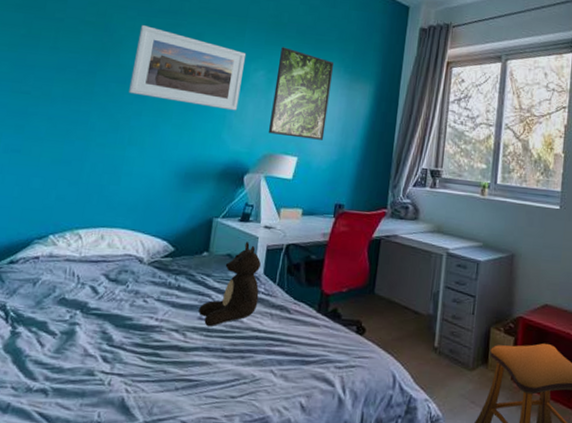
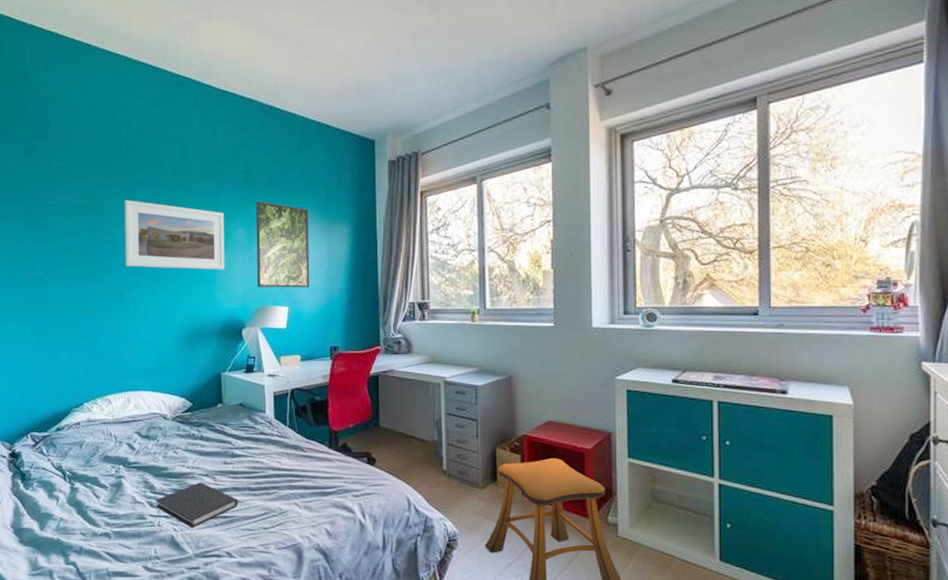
diary: none [110,338,208,391] -> present [156,482,239,529]
teddy bear: present [199,242,262,327] -> none [223,391,274,470]

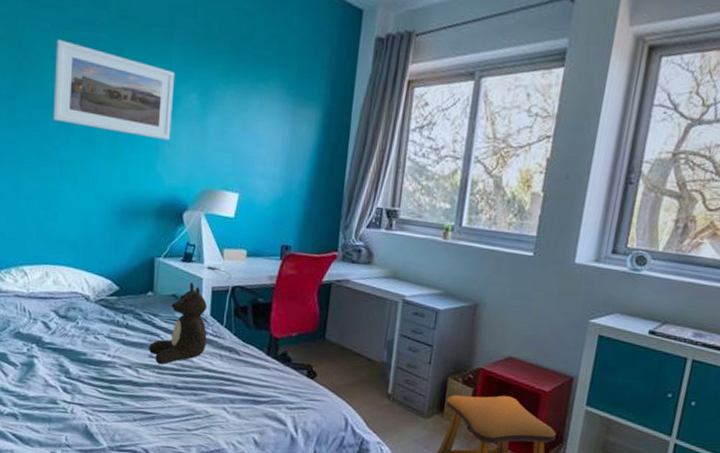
diary: present [156,482,239,529] -> none [70,373,162,420]
teddy bear: none [223,391,274,470] -> present [149,282,208,365]
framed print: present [256,201,310,288] -> none [205,64,276,175]

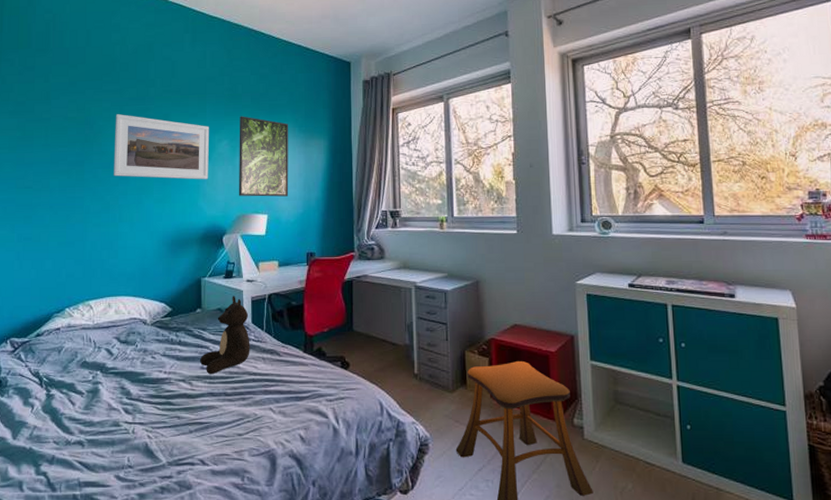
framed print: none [205,64,276,175] -> present [238,116,289,197]

